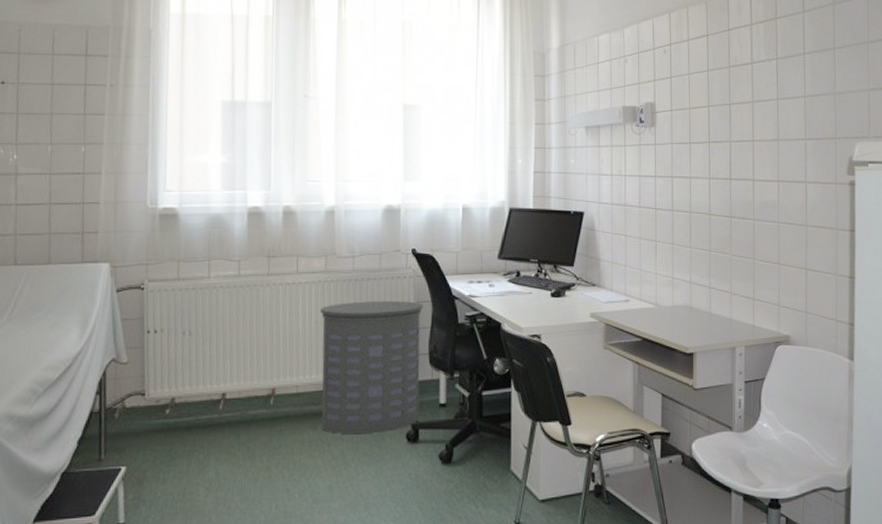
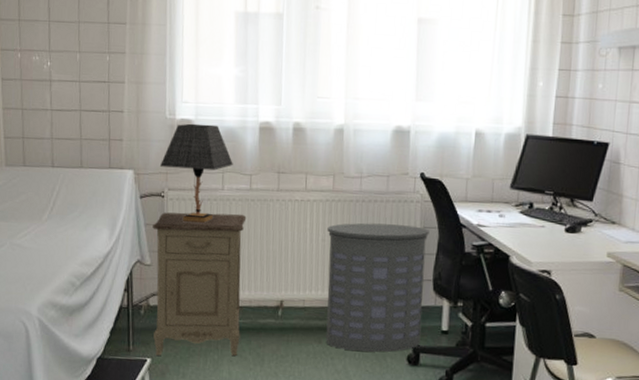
nightstand: none [129,301,235,462] -> present [152,212,247,356]
table lamp: none [139,212,220,313] -> present [159,123,233,223]

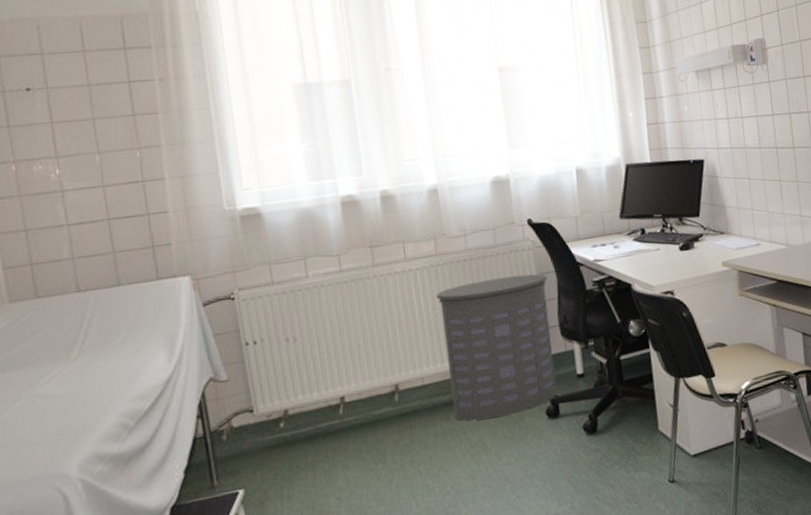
nightstand: present [152,212,247,356] -> none [224,299,354,484]
table lamp: present [159,123,233,223] -> none [223,208,316,322]

